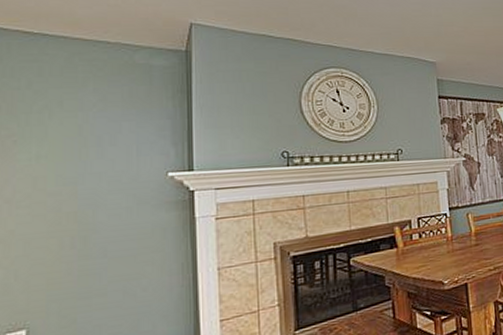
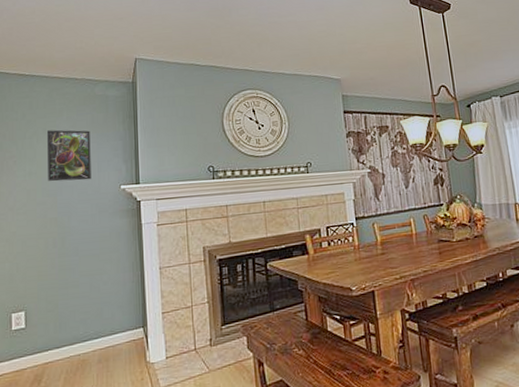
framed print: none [63,103,127,167] -> present [46,129,91,182]

